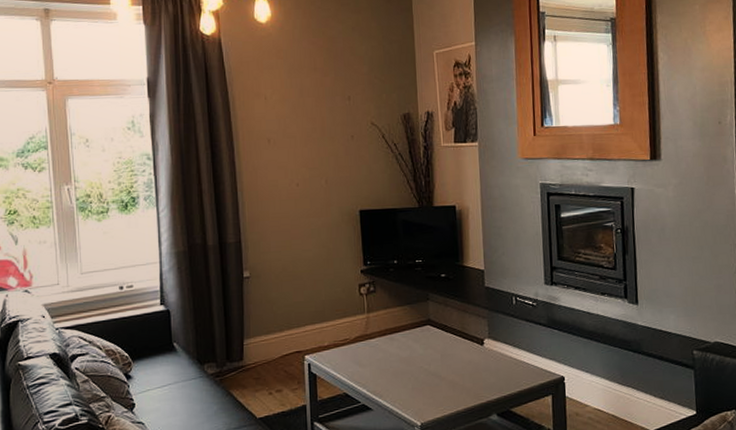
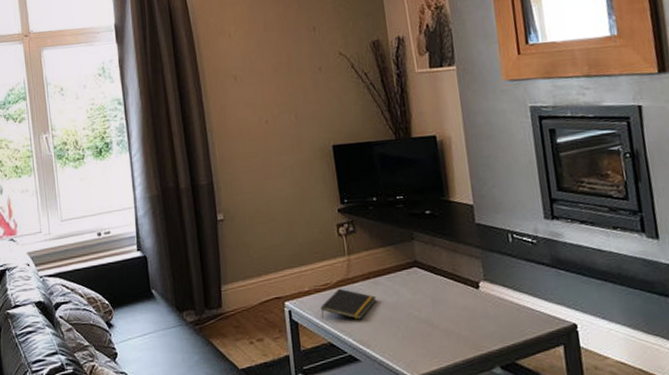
notepad: none [338,343,391,372] -> present [320,288,376,320]

